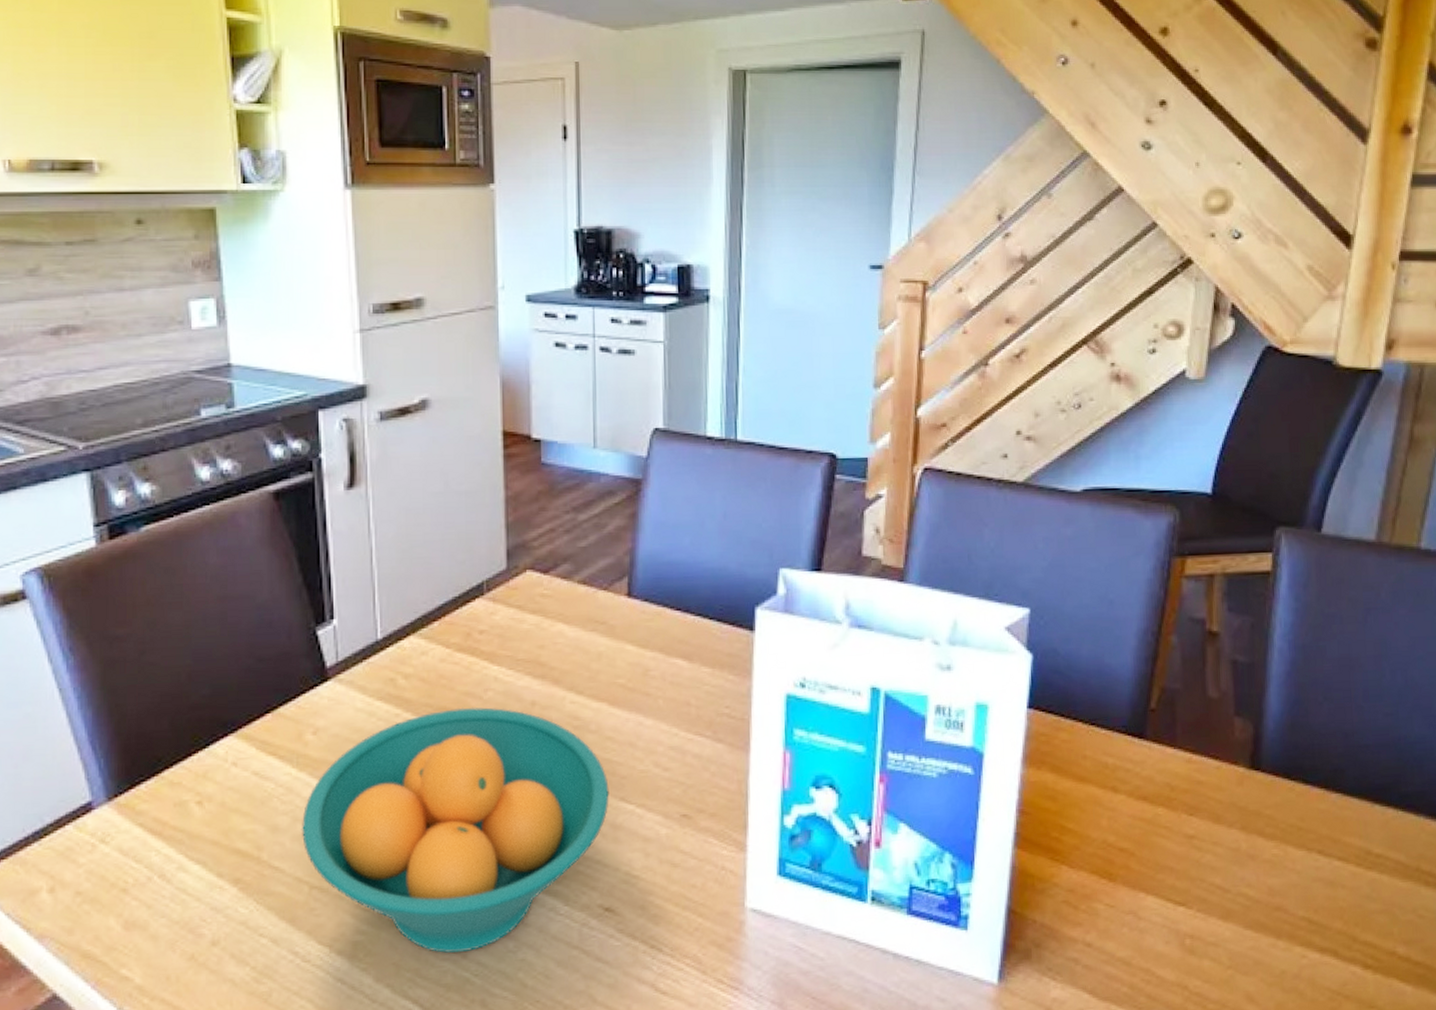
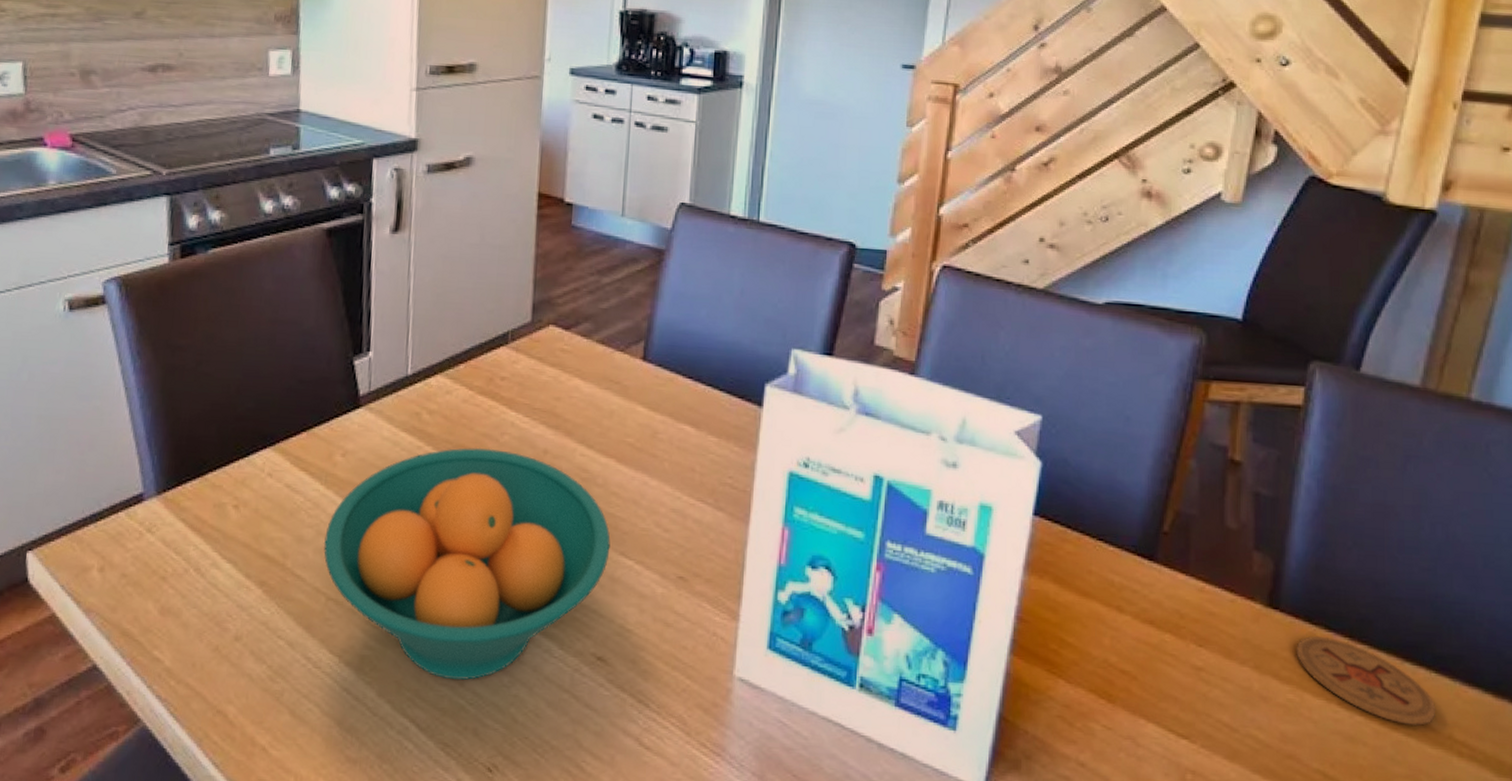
coaster: none [1278,791,1405,863] -> present [1296,636,1436,726]

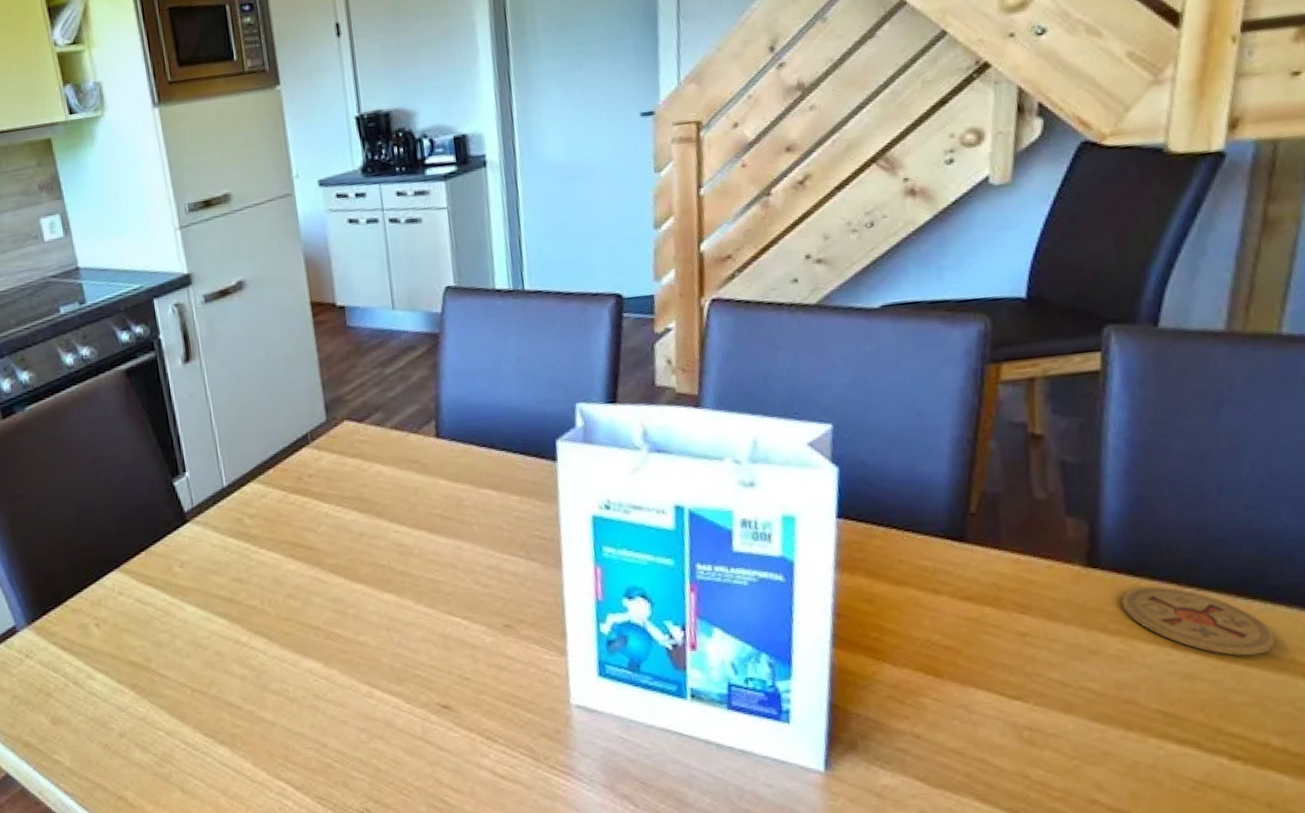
fruit bowl: present [323,447,611,680] -> none [179,539,437,743]

